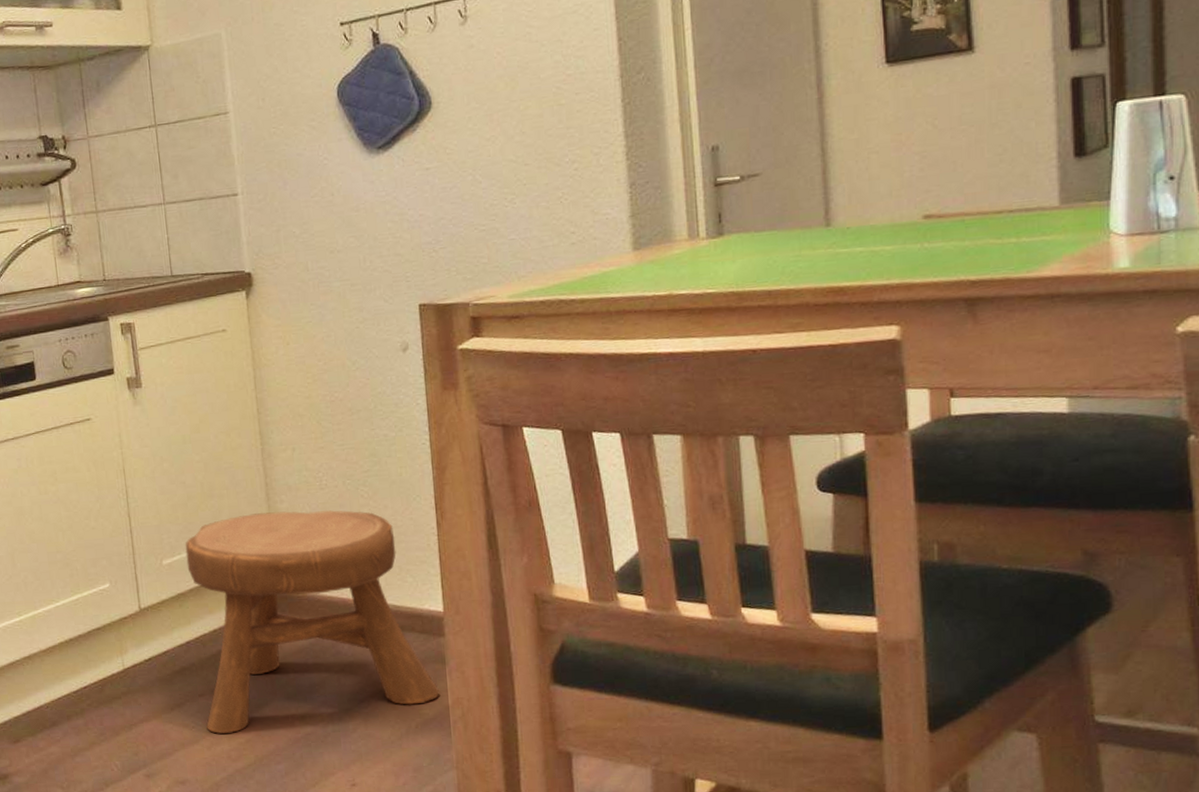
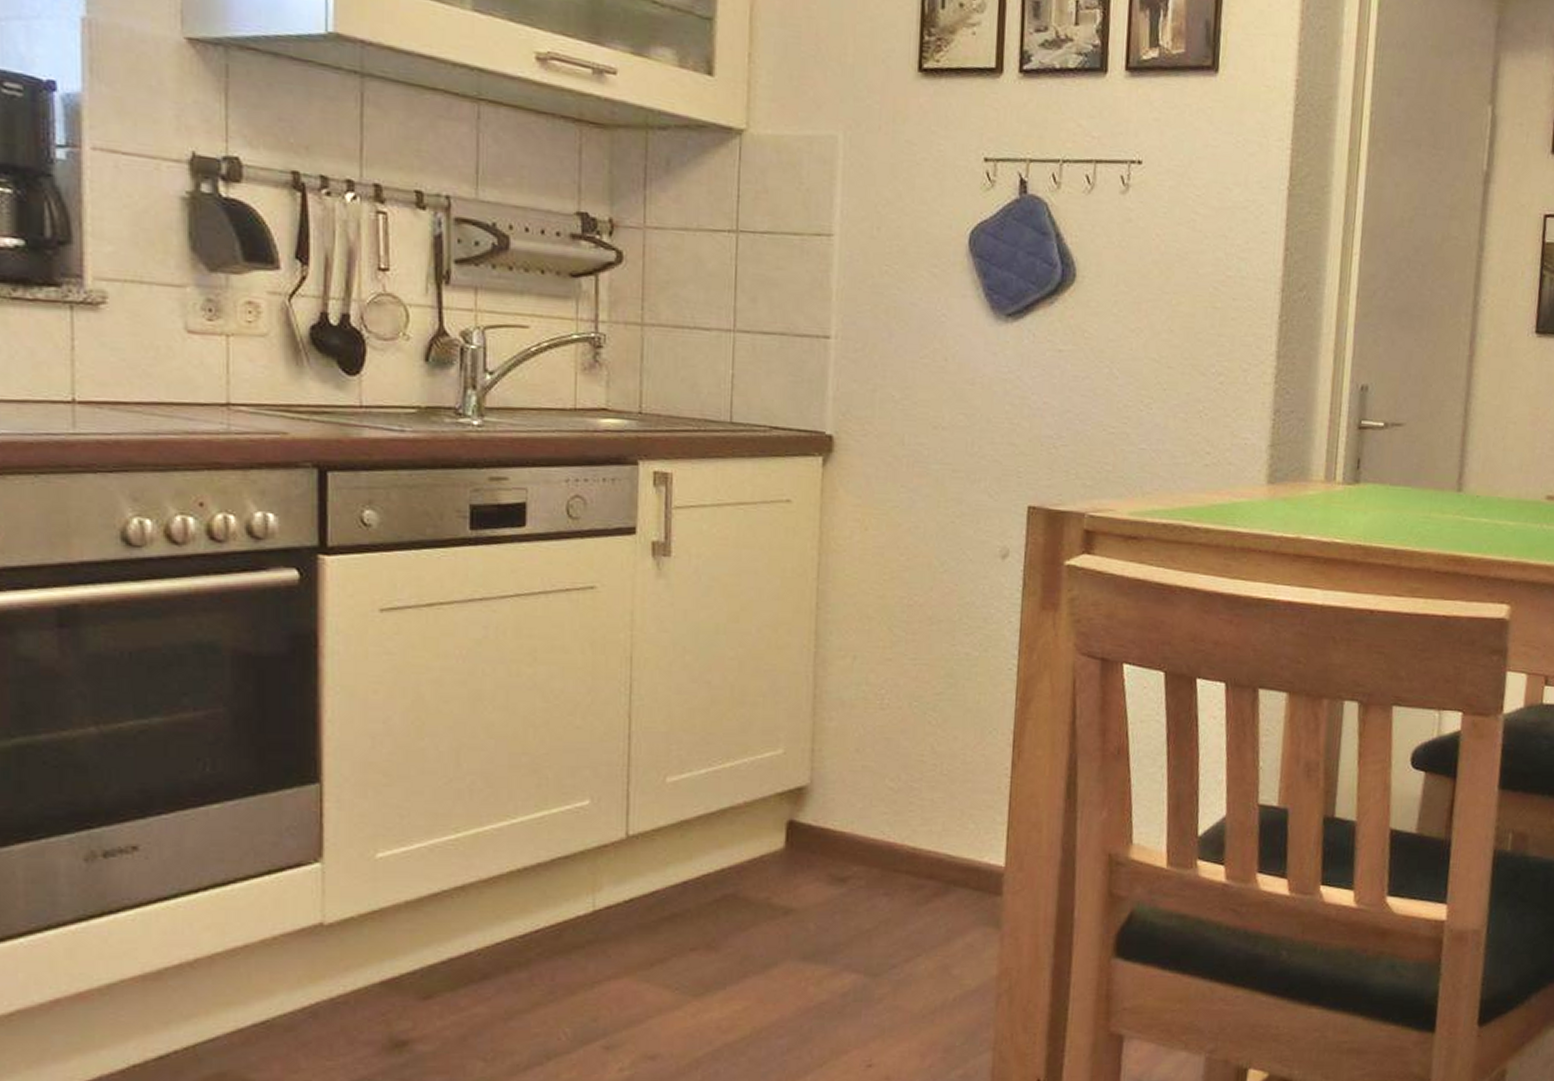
stool: present [185,510,441,735] -> none [694,729,988,999]

